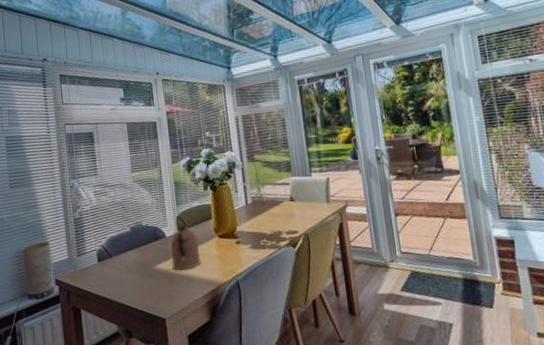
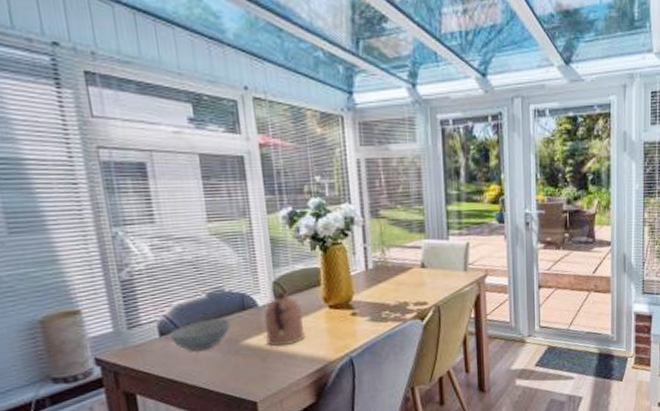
bowl: none [104,247,147,274] -> present [169,318,231,351]

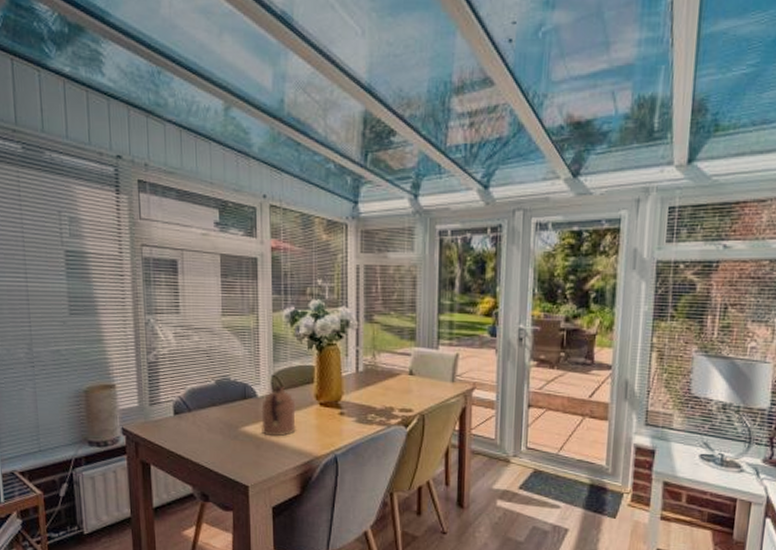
bowl: present [169,318,231,351] -> none [181,404,233,432]

